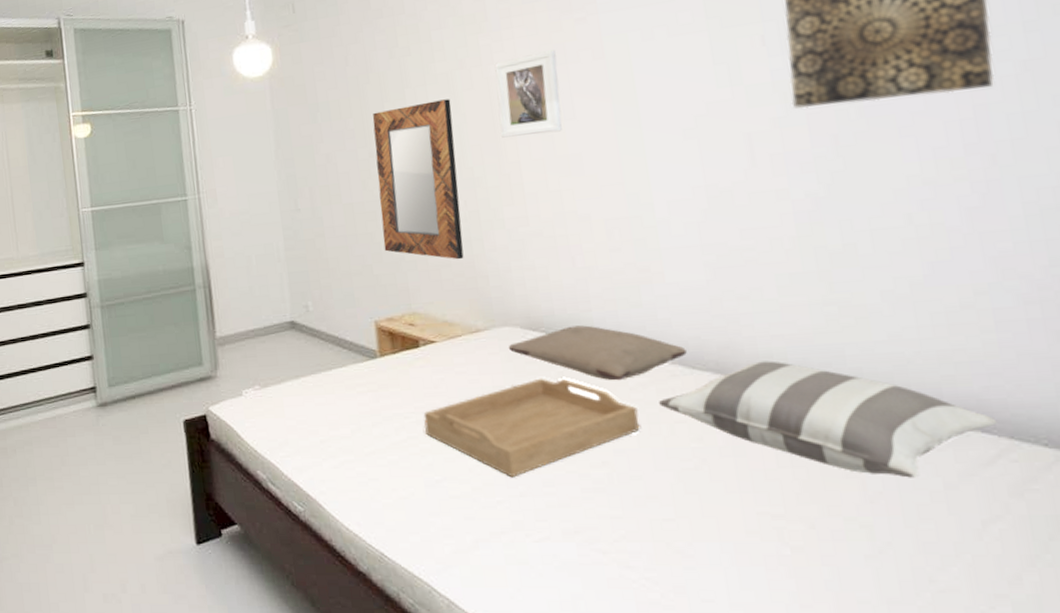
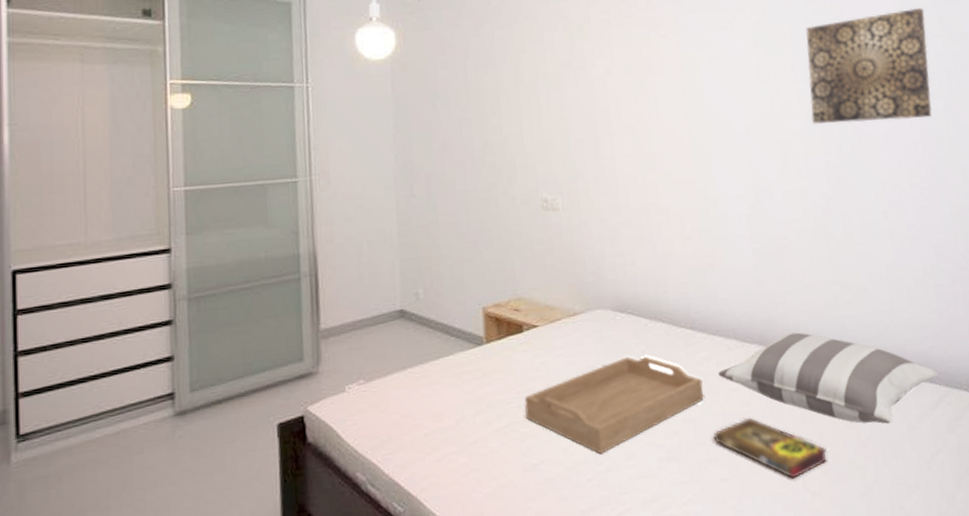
home mirror: present [372,99,464,260] -> none [488,96,565,247]
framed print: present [494,50,562,138] -> none [596,60,648,135]
pillow: present [509,325,687,381] -> none [601,306,739,356]
book: none [652,454,815,530] -> present [712,417,827,480]

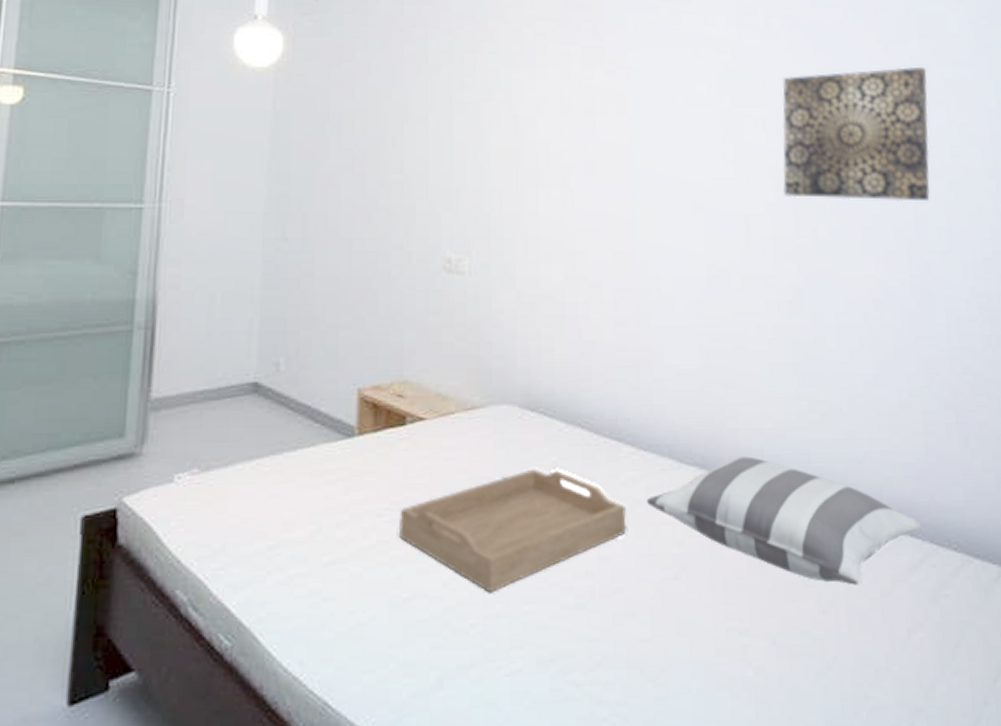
book: present [712,417,827,480] -> none [633,561,777,648]

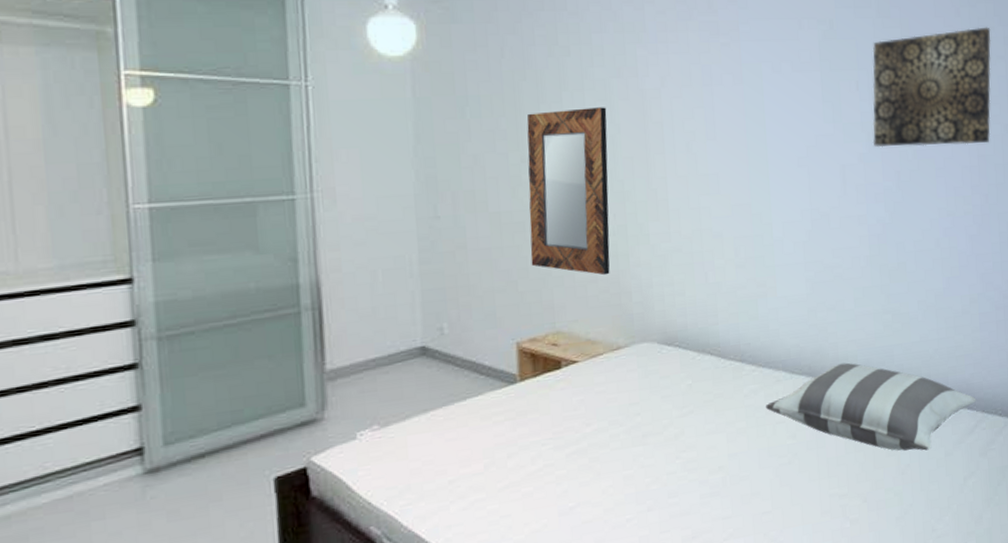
home mirror: none [381,131,476,320] -> present [527,107,610,276]
serving tray: present [400,468,626,593] -> none [561,391,750,494]

